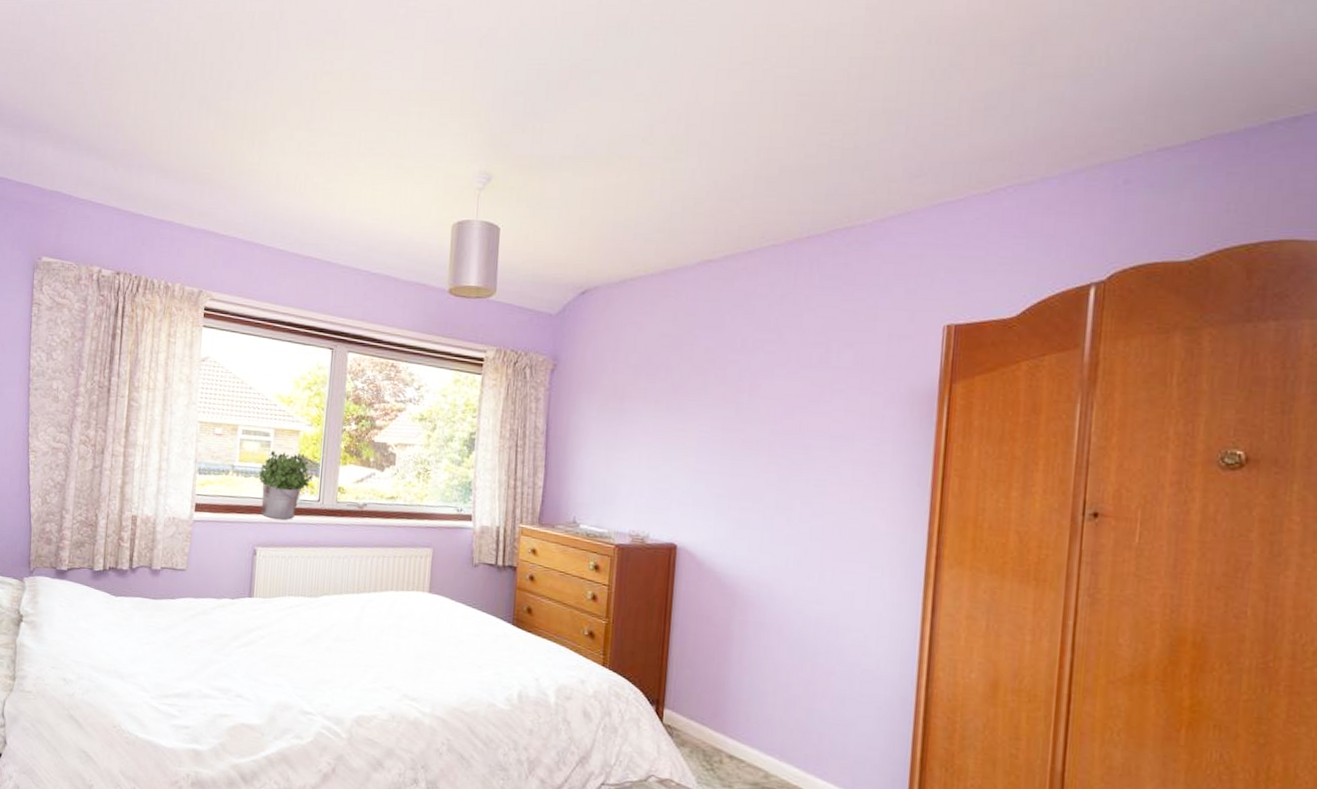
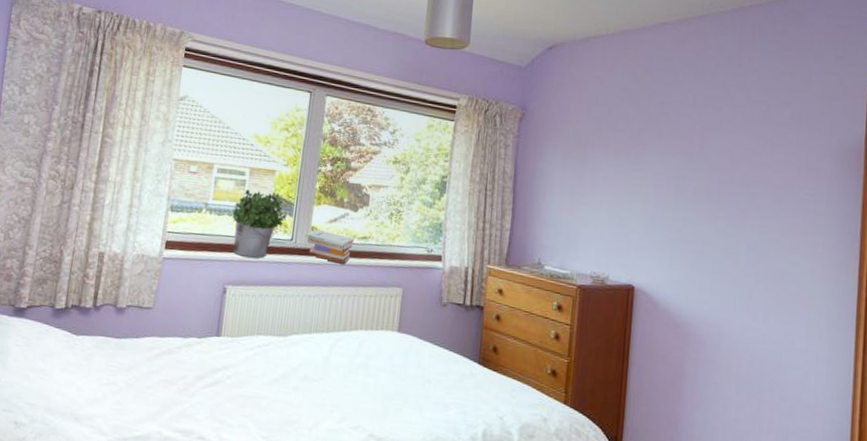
books: none [331,489,381,525] -> present [304,229,354,264]

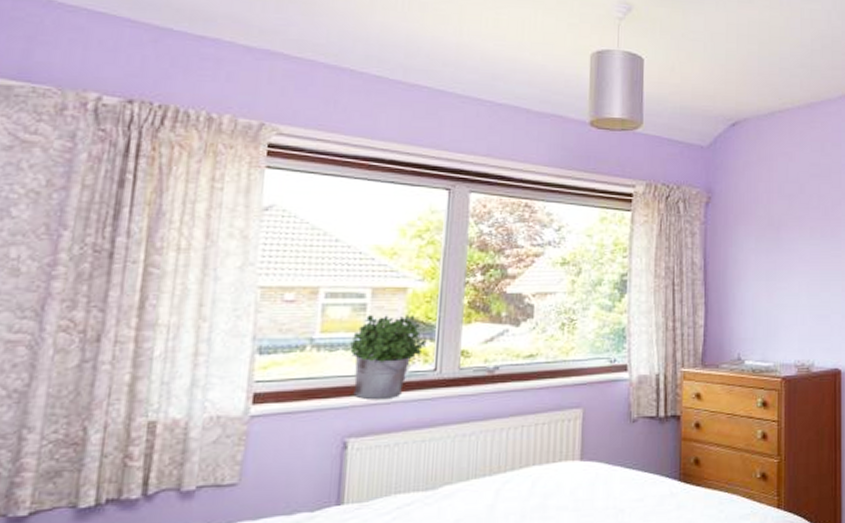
books: present [304,229,354,264] -> none [452,353,517,391]

